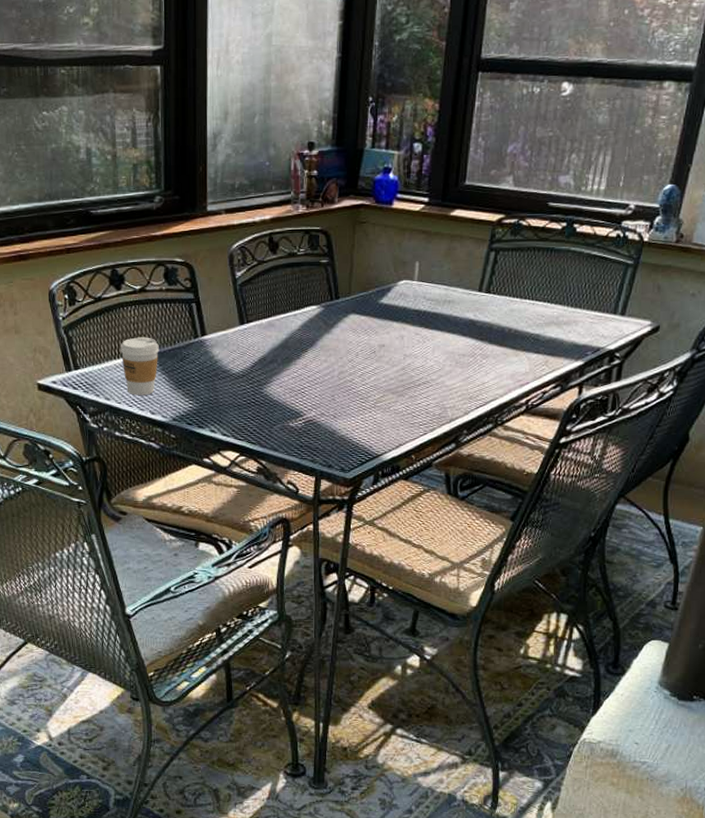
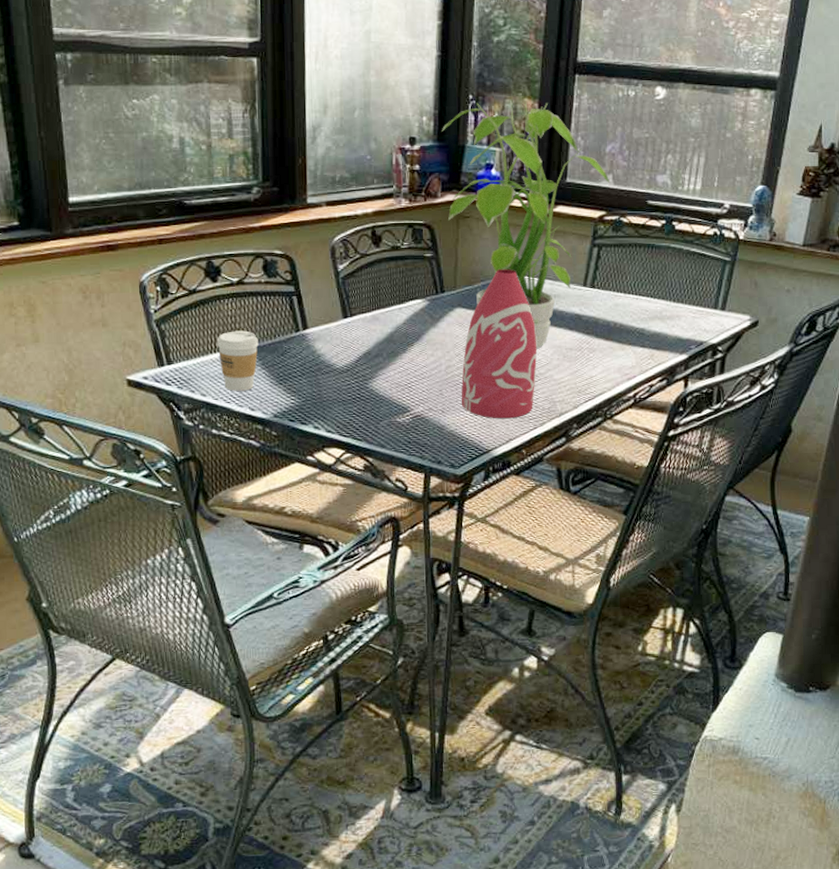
potted plant: none [340,101,511,354] -> present [441,100,610,348]
bottle: none [352,274,430,425] -> present [461,269,537,419]

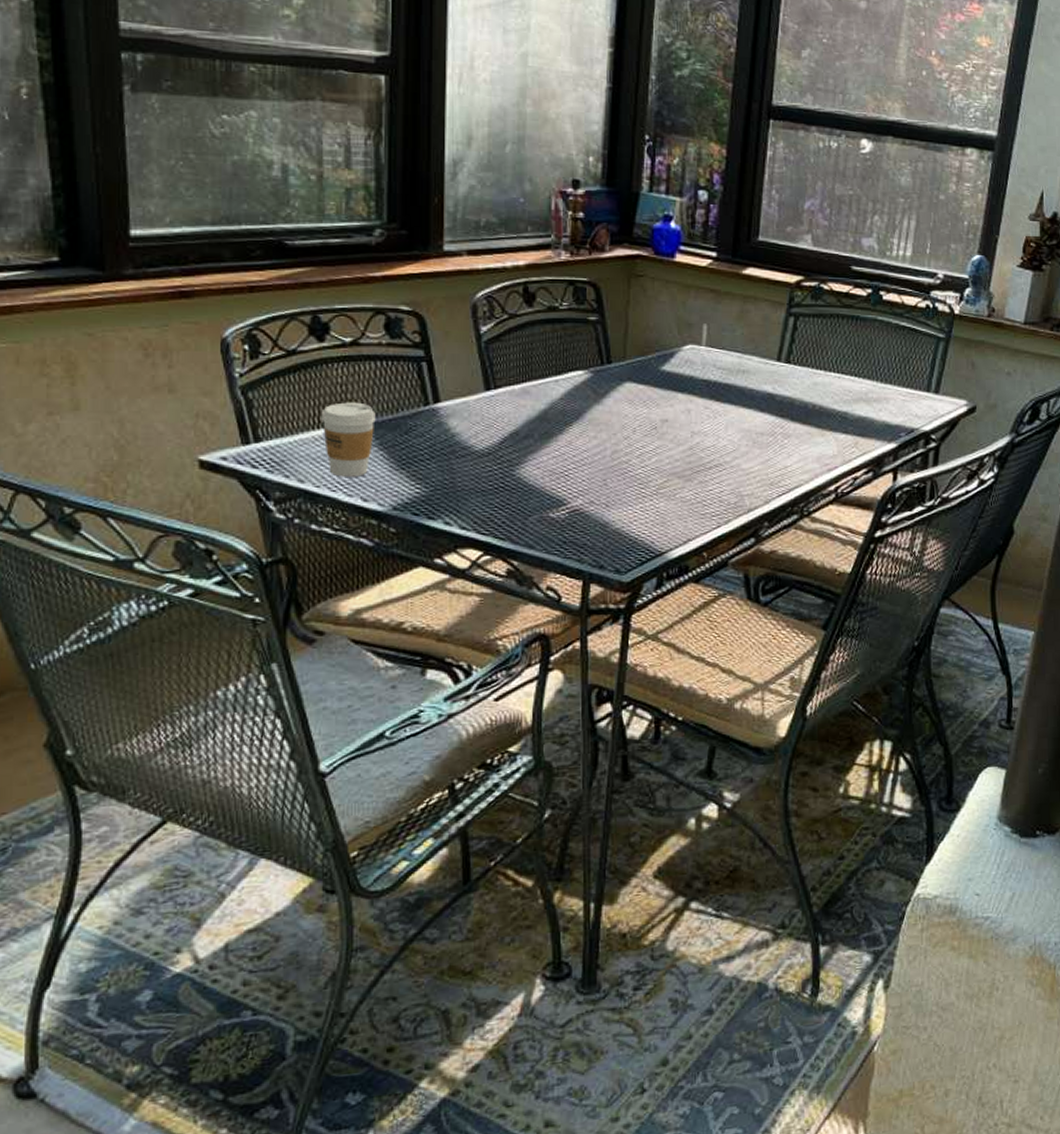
potted plant: present [441,100,610,348] -> none [611,143,809,432]
bottle: present [461,269,537,419] -> none [629,338,722,515]

